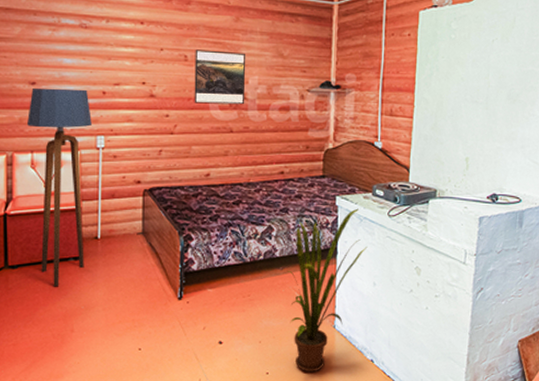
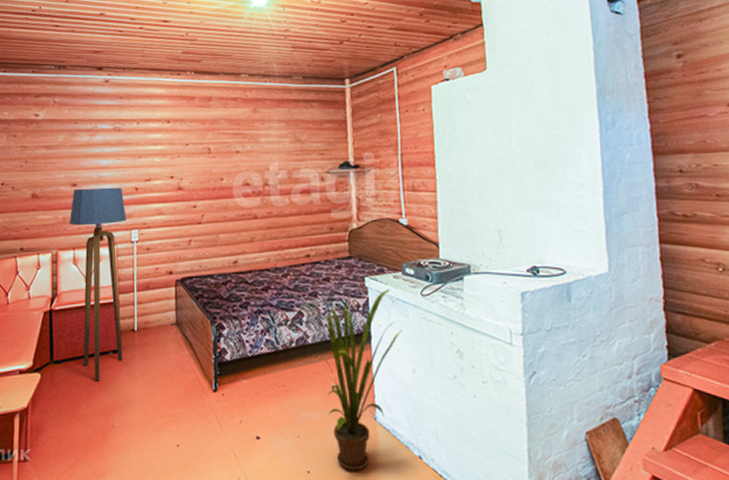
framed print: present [194,49,245,105] -> none [217,141,266,193]

